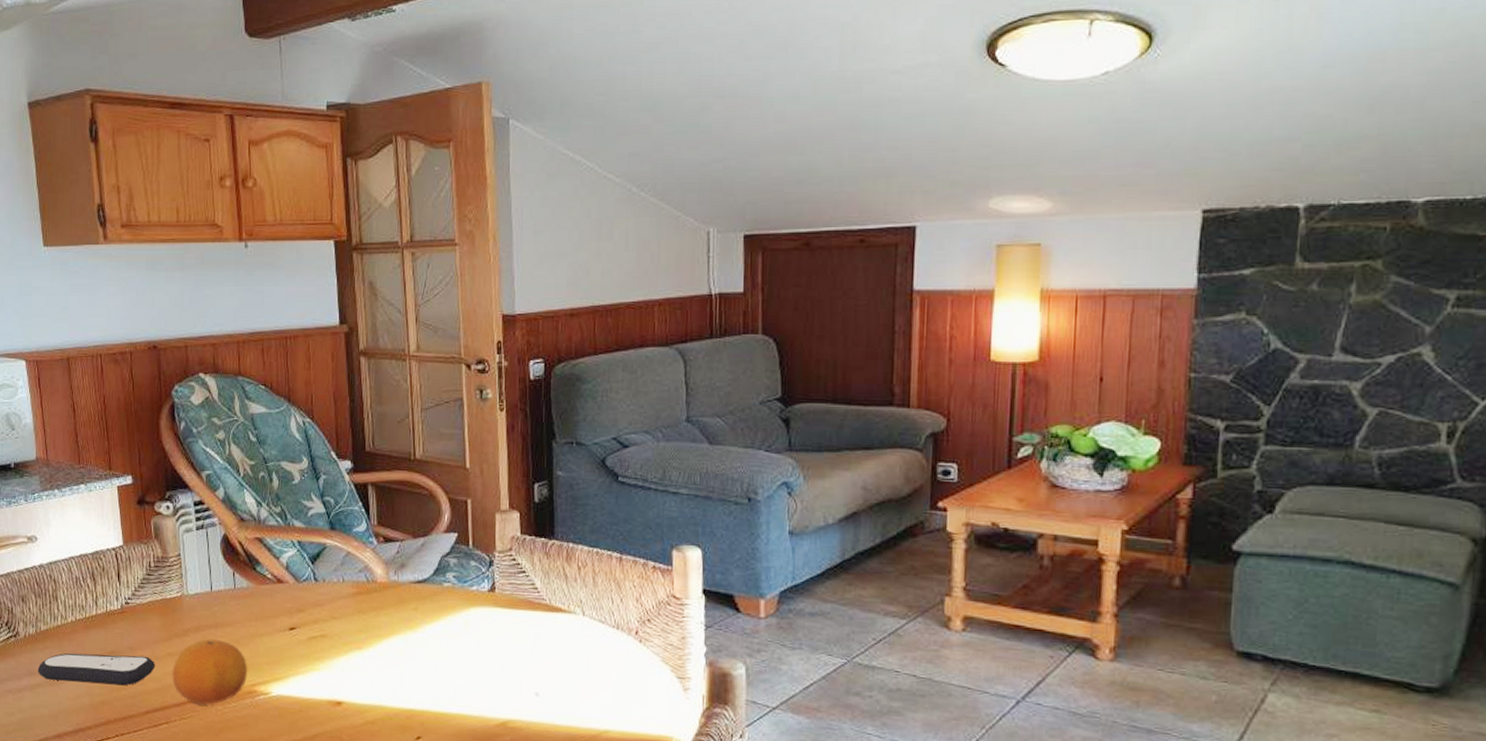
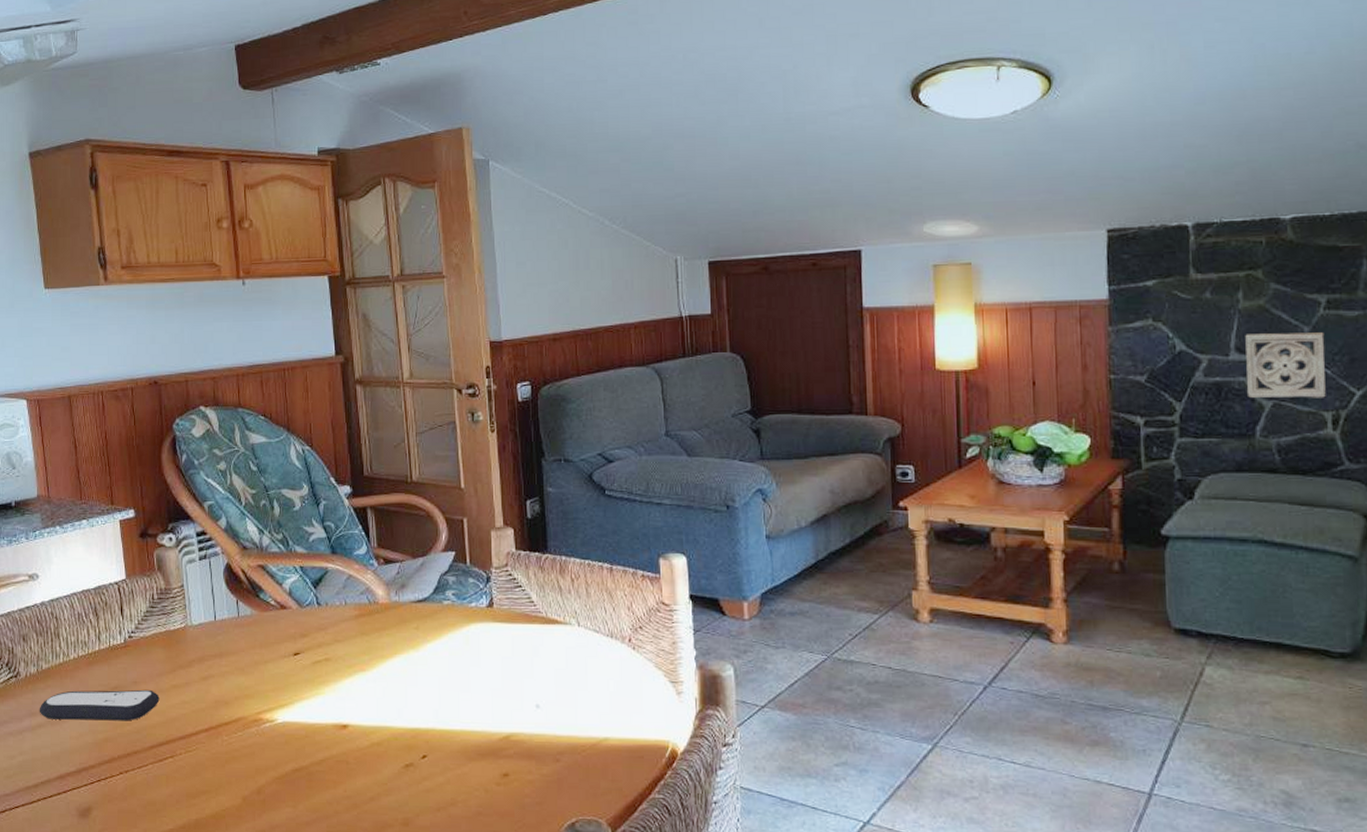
fruit: present [172,639,247,705] -> none [177,669,252,737]
wall ornament: none [1348,332,1449,407] -> present [1245,332,1326,398]

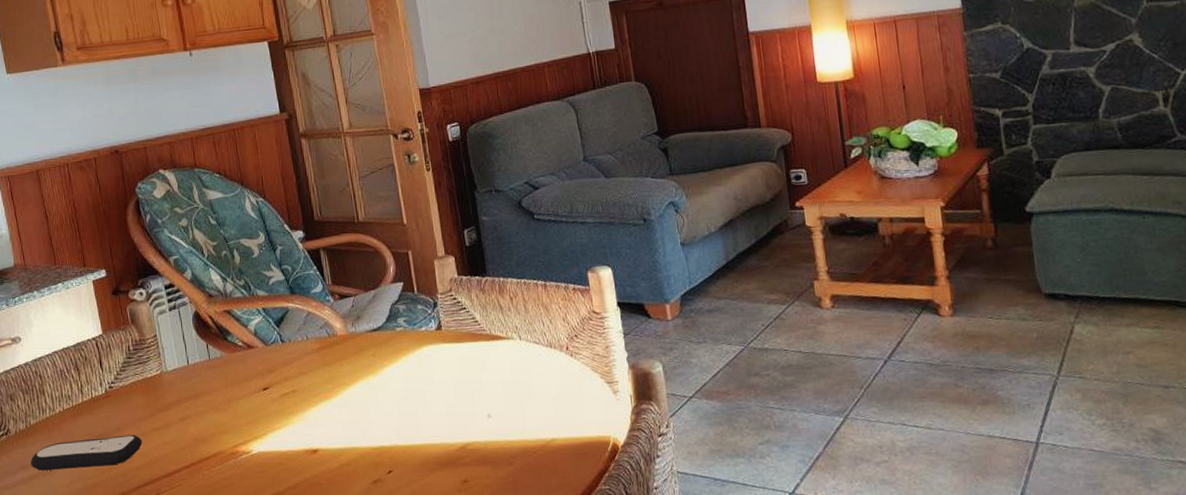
wall ornament: present [1245,332,1326,398] -> none [1082,22,1156,85]

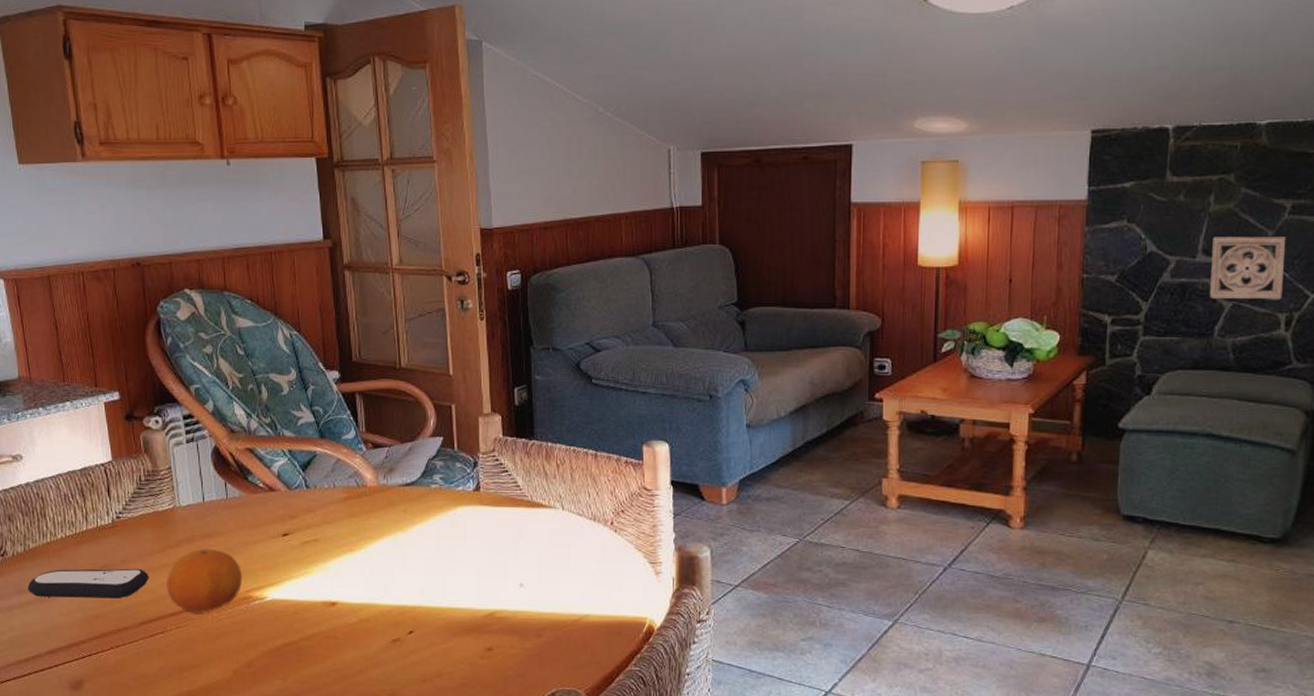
fruit: none [158,409,229,473] -> present [166,548,242,613]
wall ornament: none [1082,22,1156,85] -> present [1209,237,1287,300]

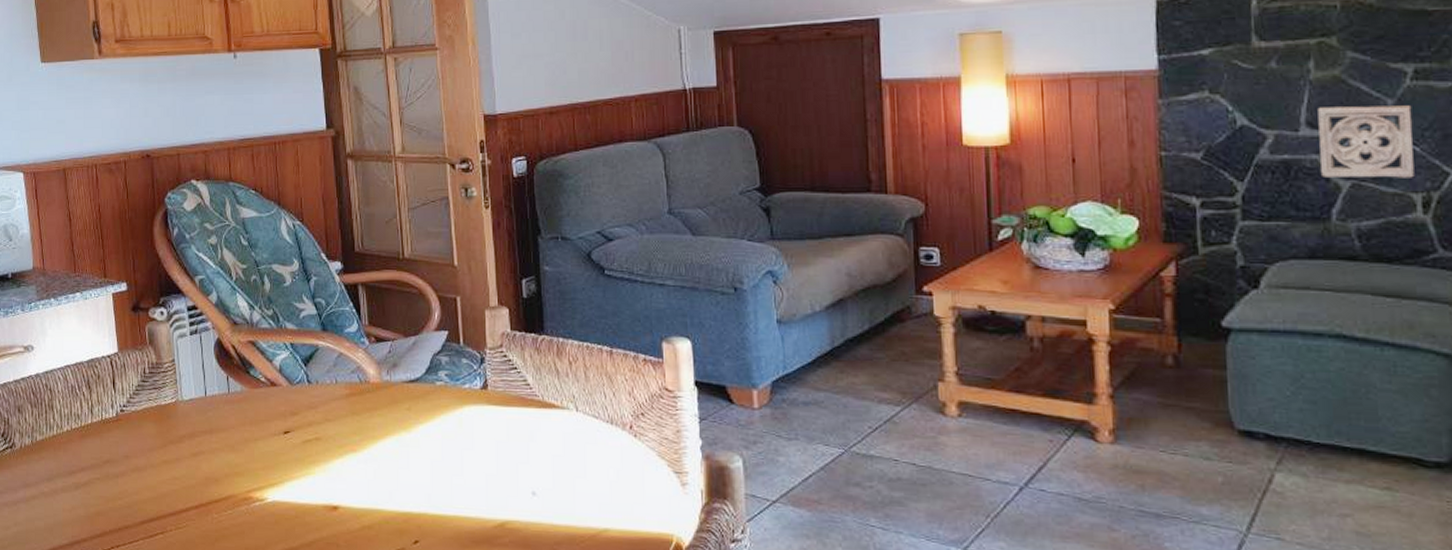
remote control: present [27,568,149,599] -> none [33,463,151,496]
fruit: present [166,548,242,613] -> none [167,445,242,514]

